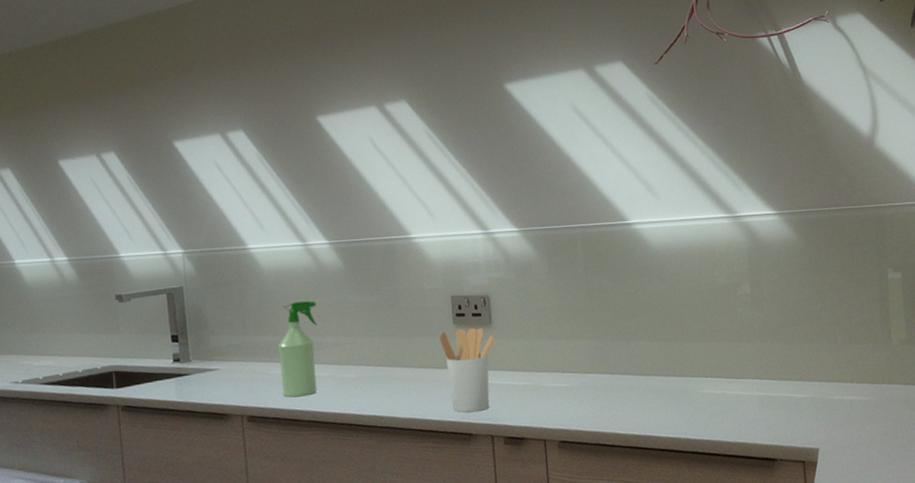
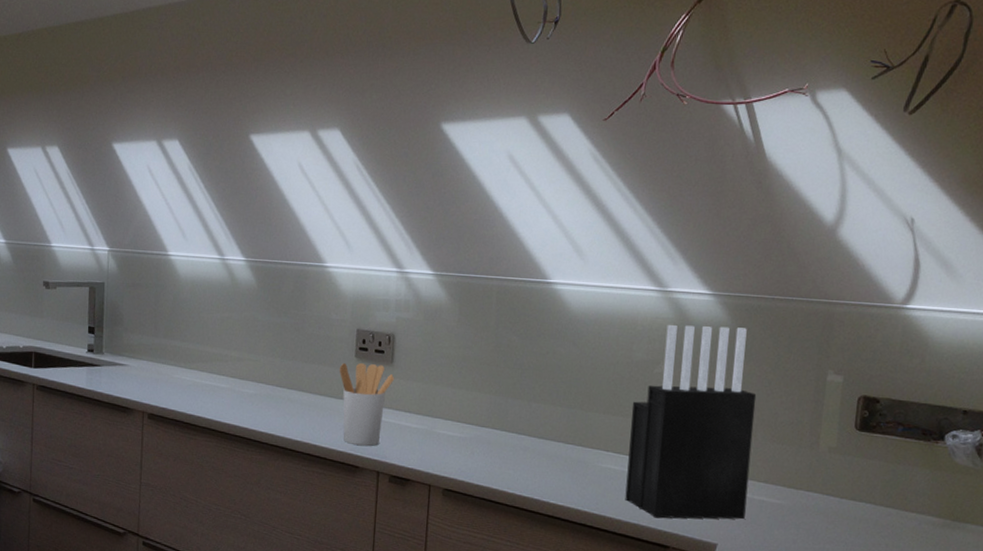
spray bottle: present [277,301,318,398] -> none [183,313,226,404]
knife block: none [722,241,839,434] -> present [625,325,757,520]

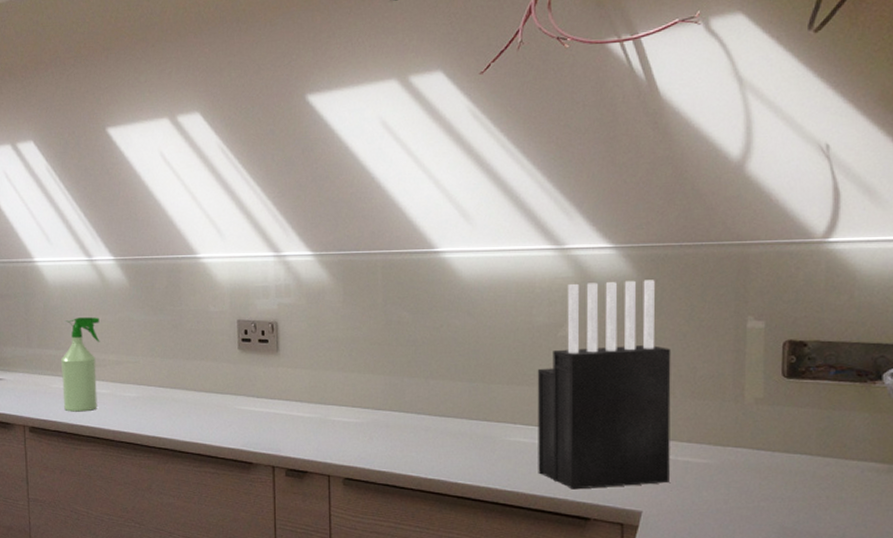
spray bottle: none [183,313,226,404] -> present [60,317,100,412]
utensil holder: present [339,363,395,447] -> none [222,355,282,441]

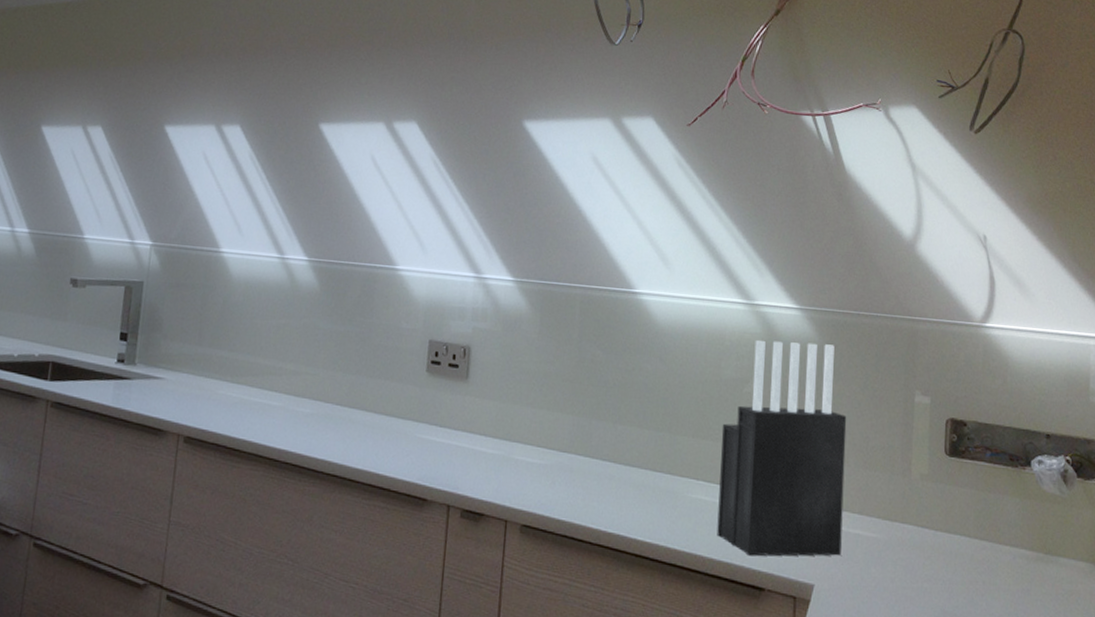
spray bottle: present [60,317,100,412] -> none [227,318,283,425]

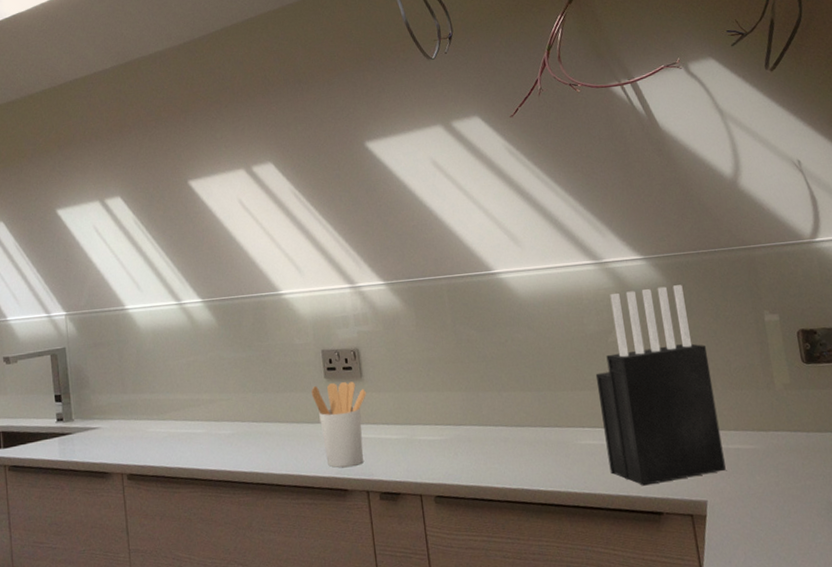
utensil holder: none [408,378,470,476] -> present [311,381,367,468]

